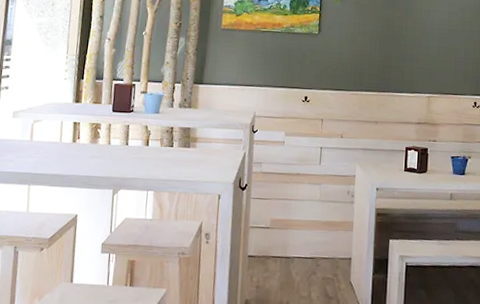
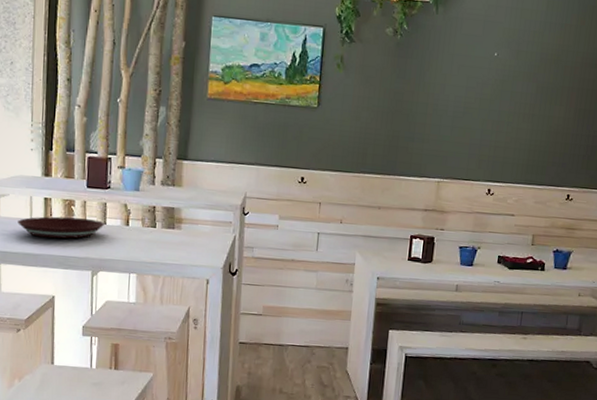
plate: none [48,139,127,160] -> present [17,216,105,239]

